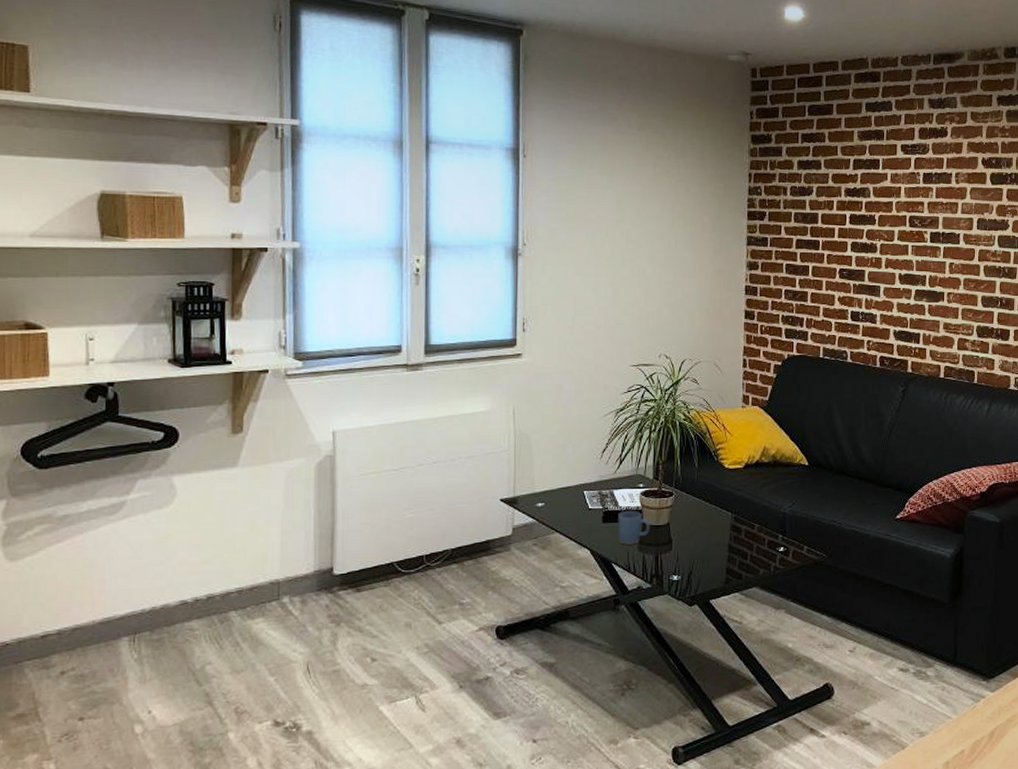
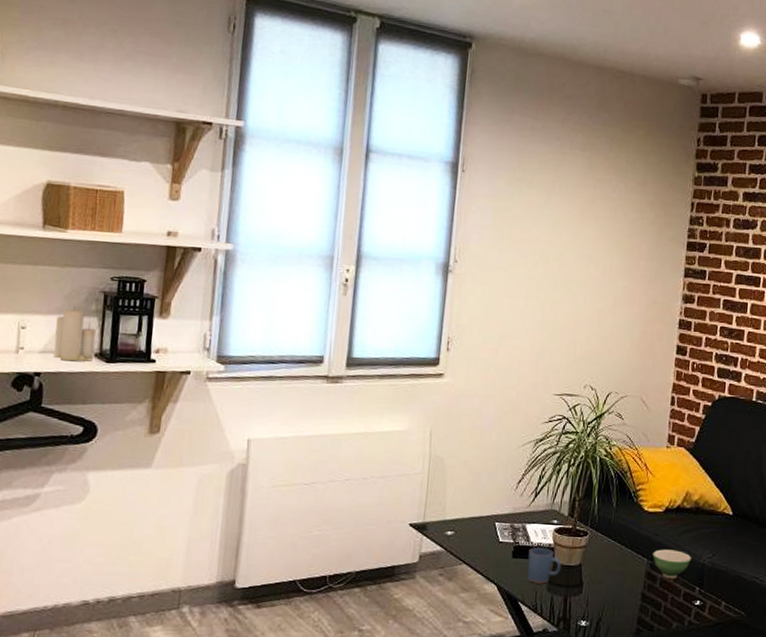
candle: none [124,315,168,369] -> present [53,307,96,362]
bowl: none [736,502,773,529] -> present [653,549,692,579]

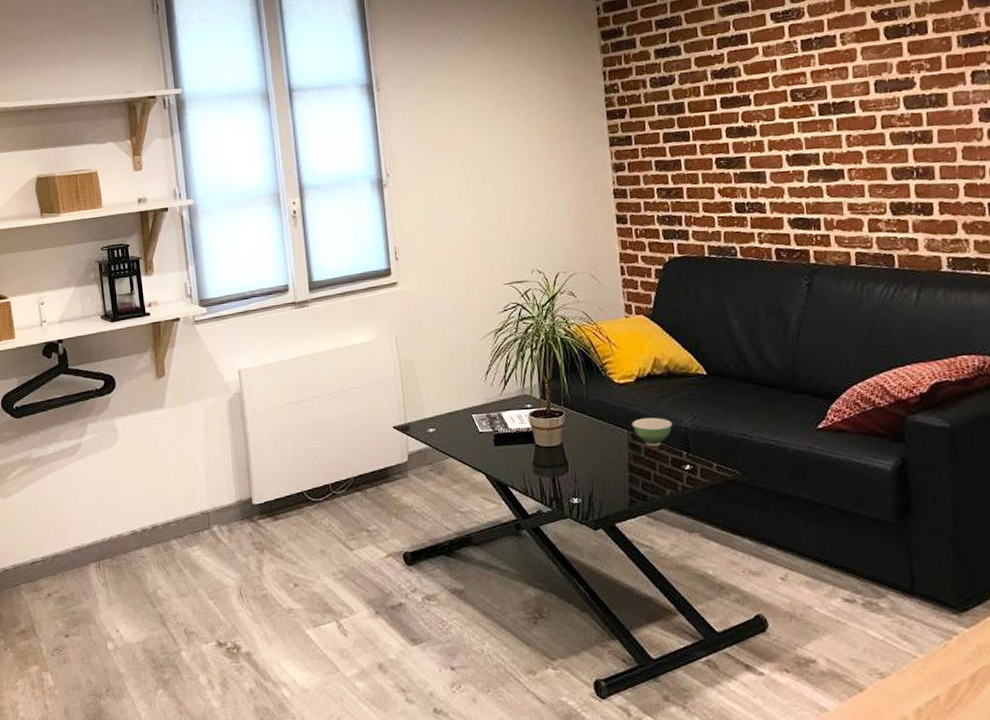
candle: present [53,307,96,362] -> none [65,278,101,327]
mug: present [527,547,562,584] -> none [509,432,544,468]

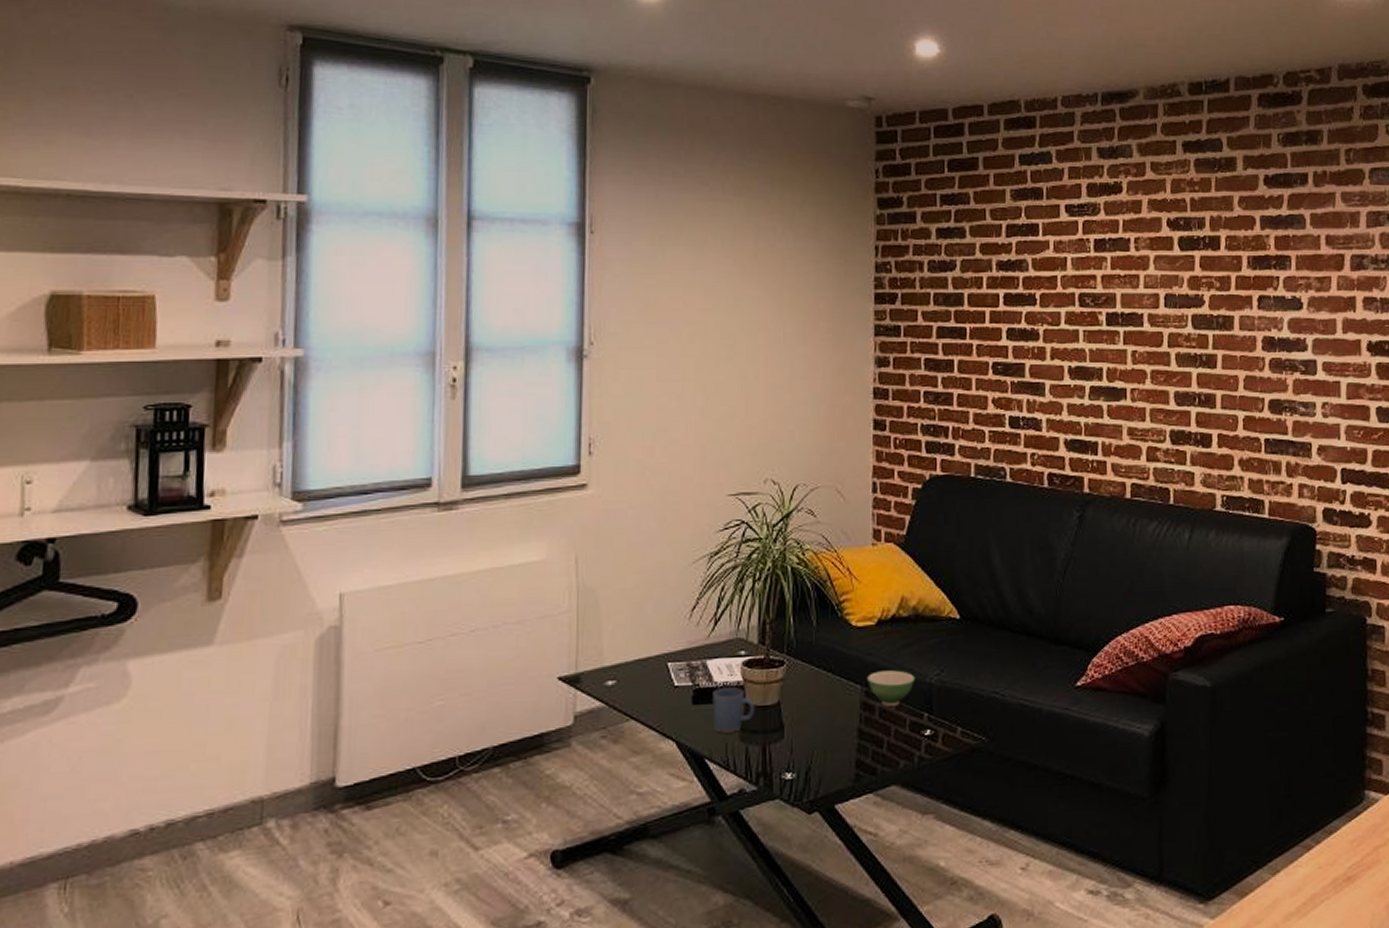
mug: none [509,432,544,468] -> present [712,687,755,733]

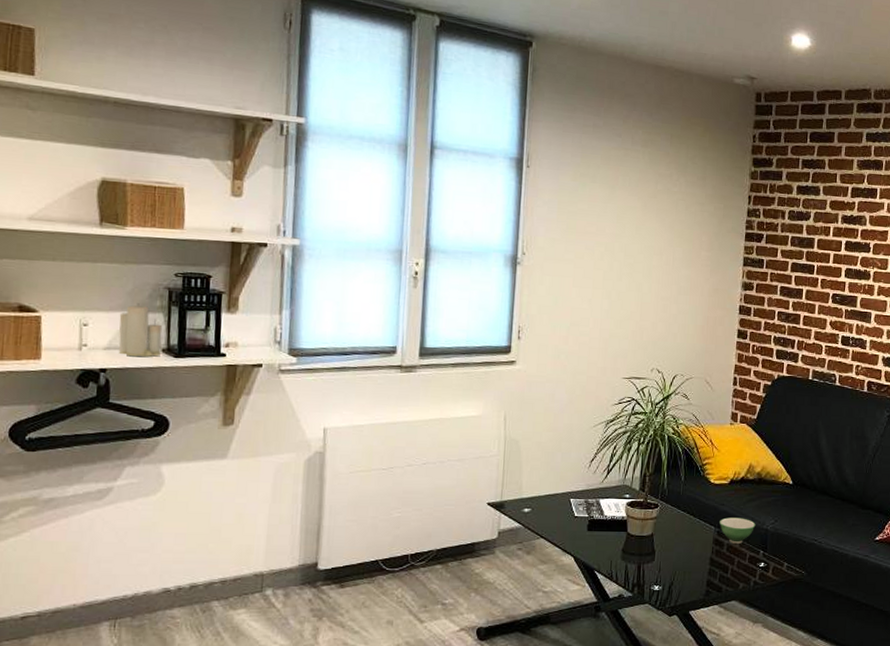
candle: none [71,448,128,520] -> present [118,303,162,357]
mug: present [712,687,755,733] -> none [602,520,635,553]

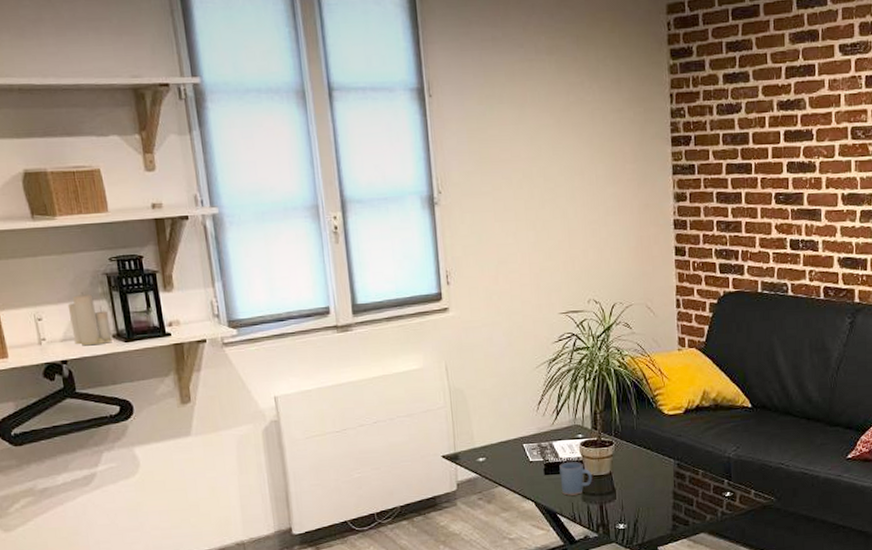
mug: none [602,520,635,553] -> present [559,462,593,496]
bowl: present [719,517,756,544] -> none [678,447,717,475]

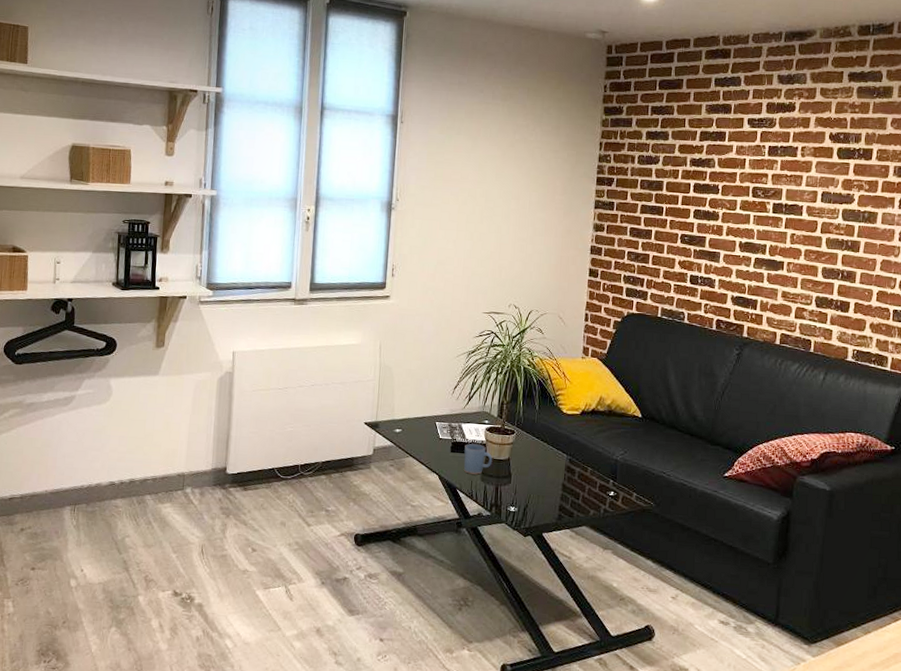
candle: present [67,292,112,346] -> none [81,245,113,289]

